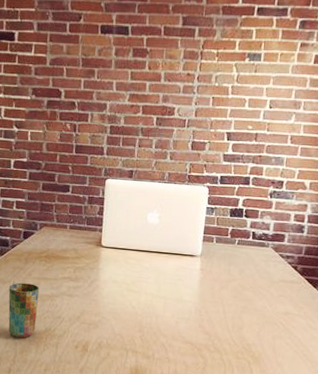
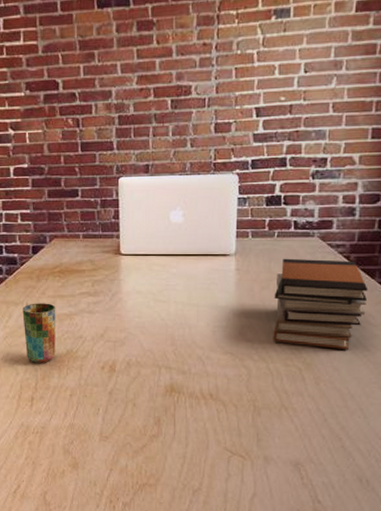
book stack: none [227,263,311,348] -> present [273,258,368,349]

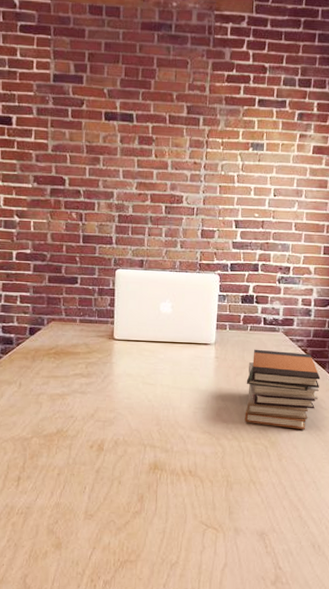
cup: present [22,303,56,363] -> none [15,382,49,442]

